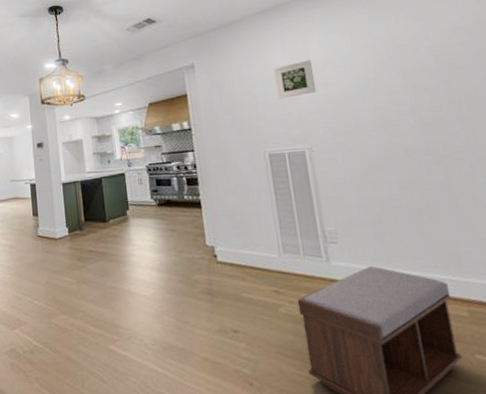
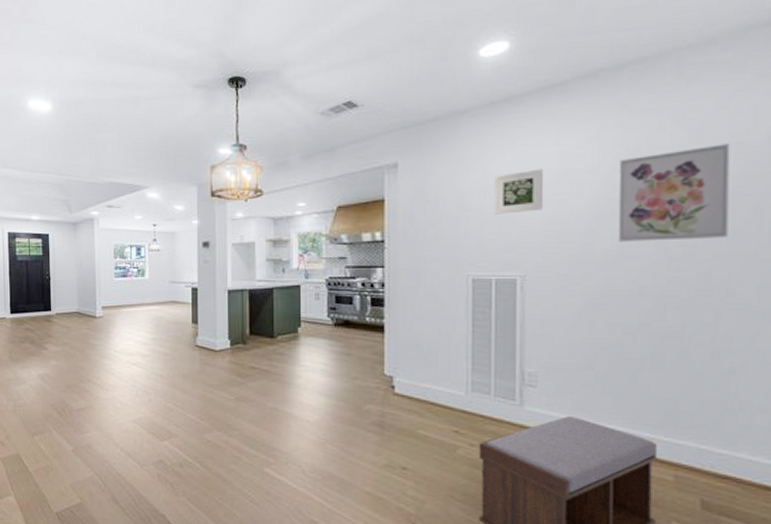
wall art: none [369,29,466,113] -> present [618,143,730,242]

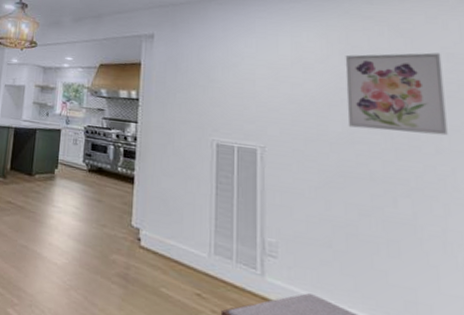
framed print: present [494,169,544,214] -> none [237,54,281,90]

